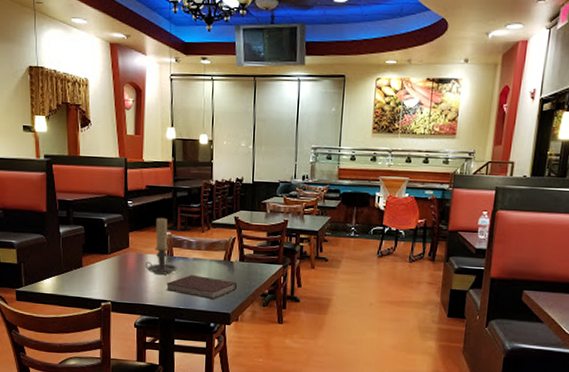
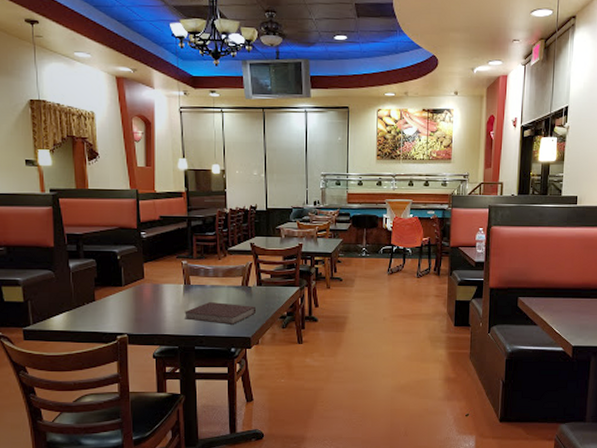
candle holder: present [145,217,178,275] -> none [161,247,196,303]

